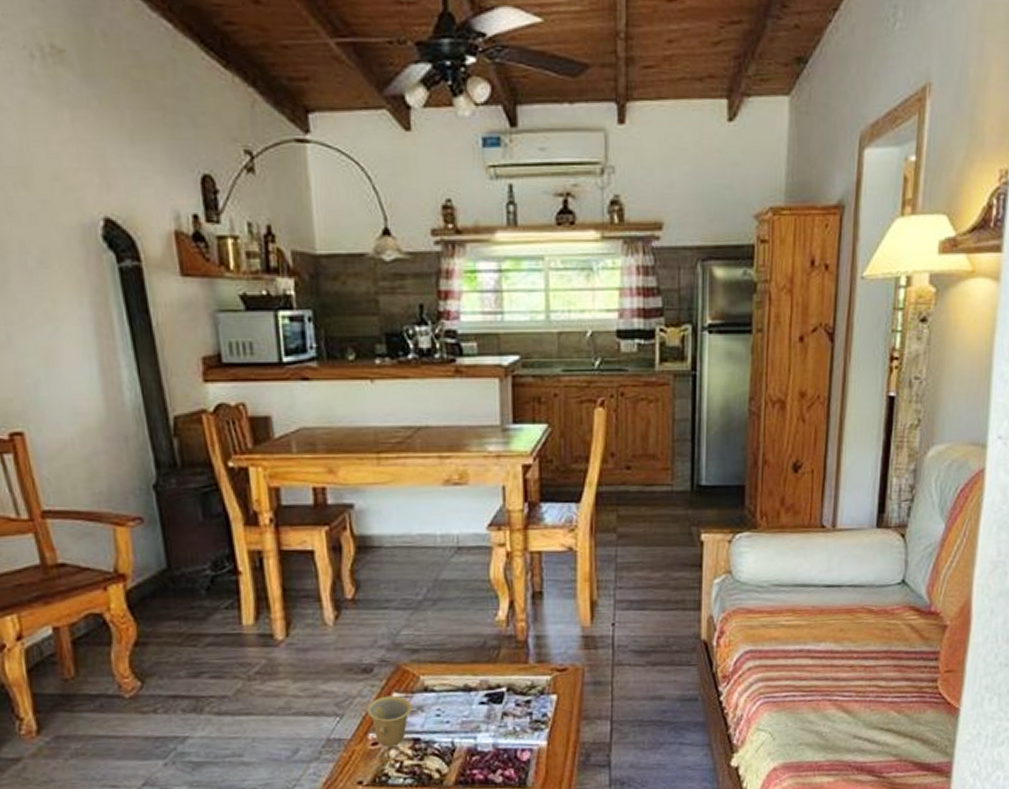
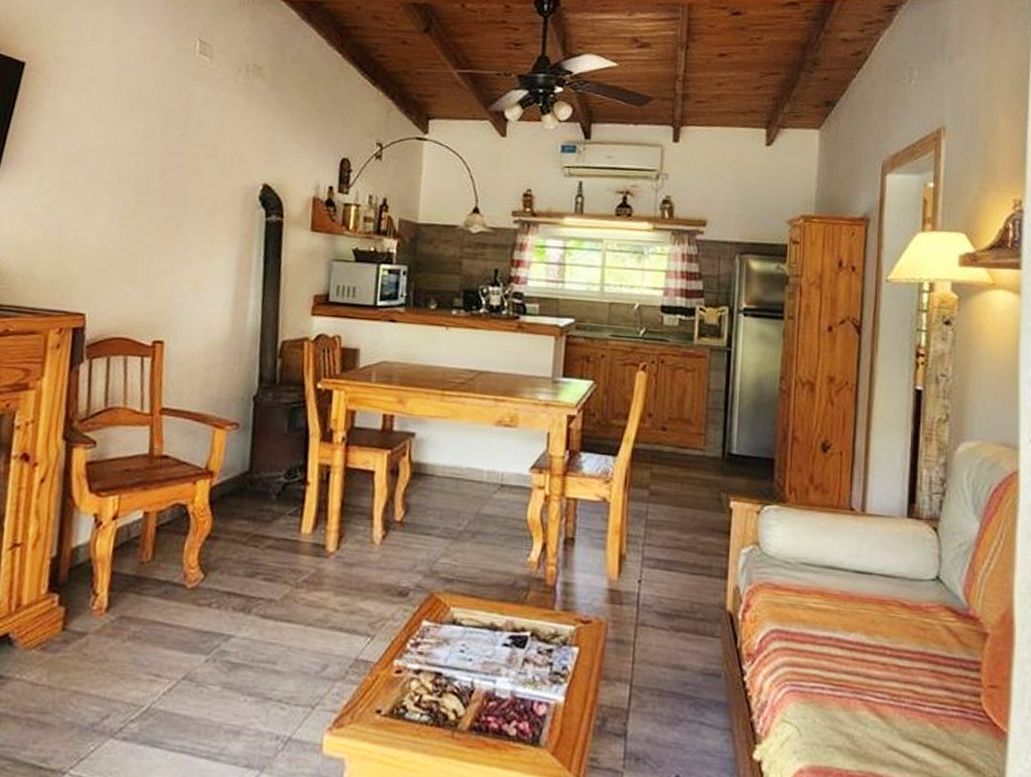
cup: present [366,695,413,747] -> none [396,622,440,678]

